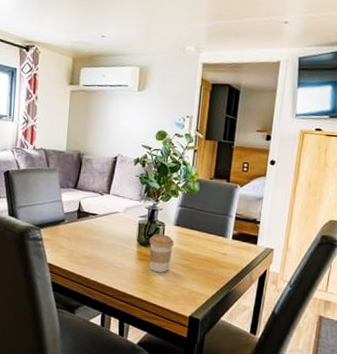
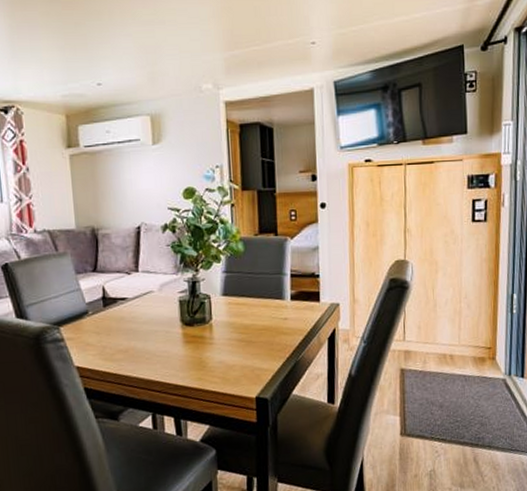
coffee cup: present [149,233,175,273] -> none [194,308,225,354]

